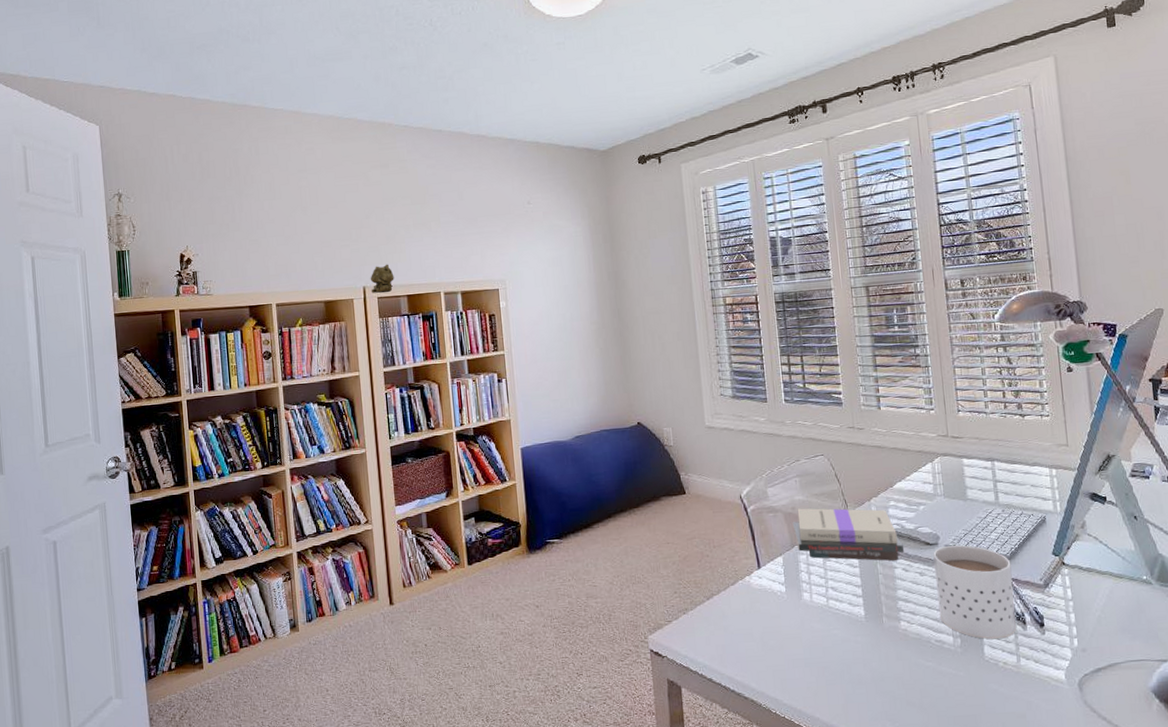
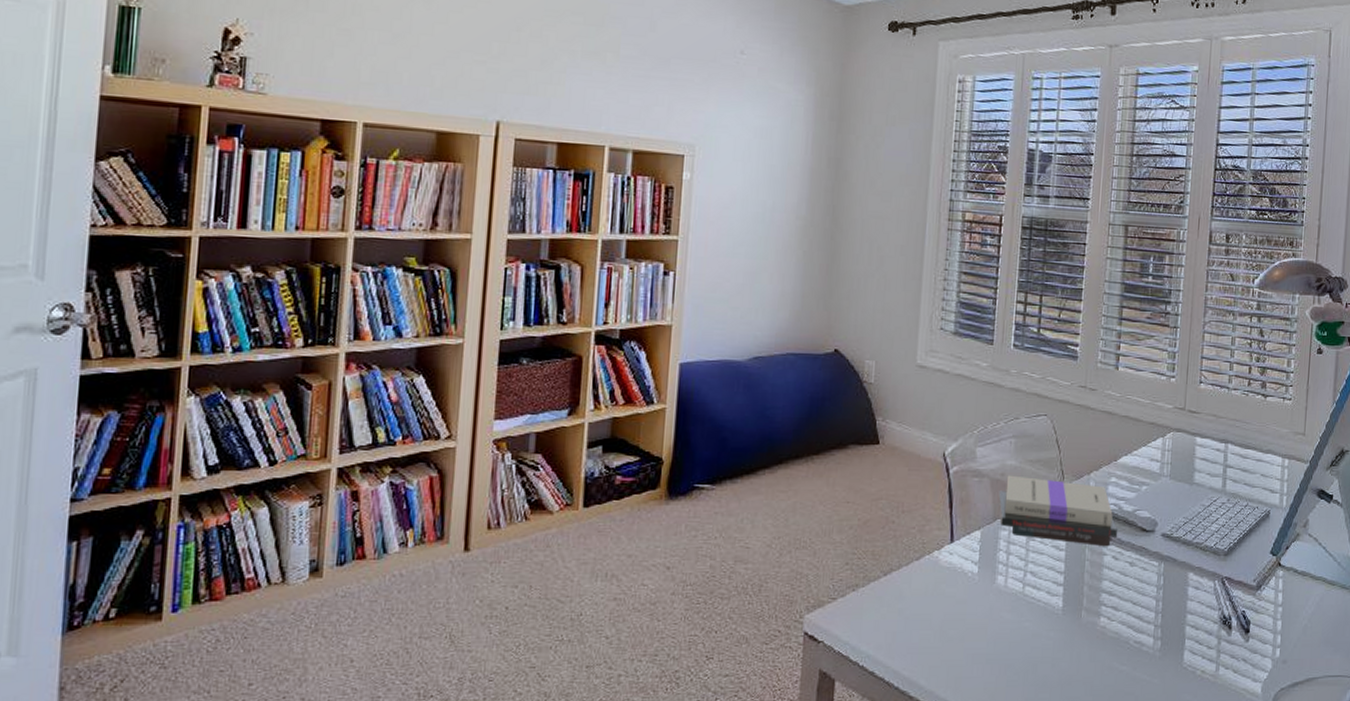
figurine: present [370,264,394,294] -> none [507,96,544,135]
mug: present [933,544,1016,640] -> none [1143,534,1227,644]

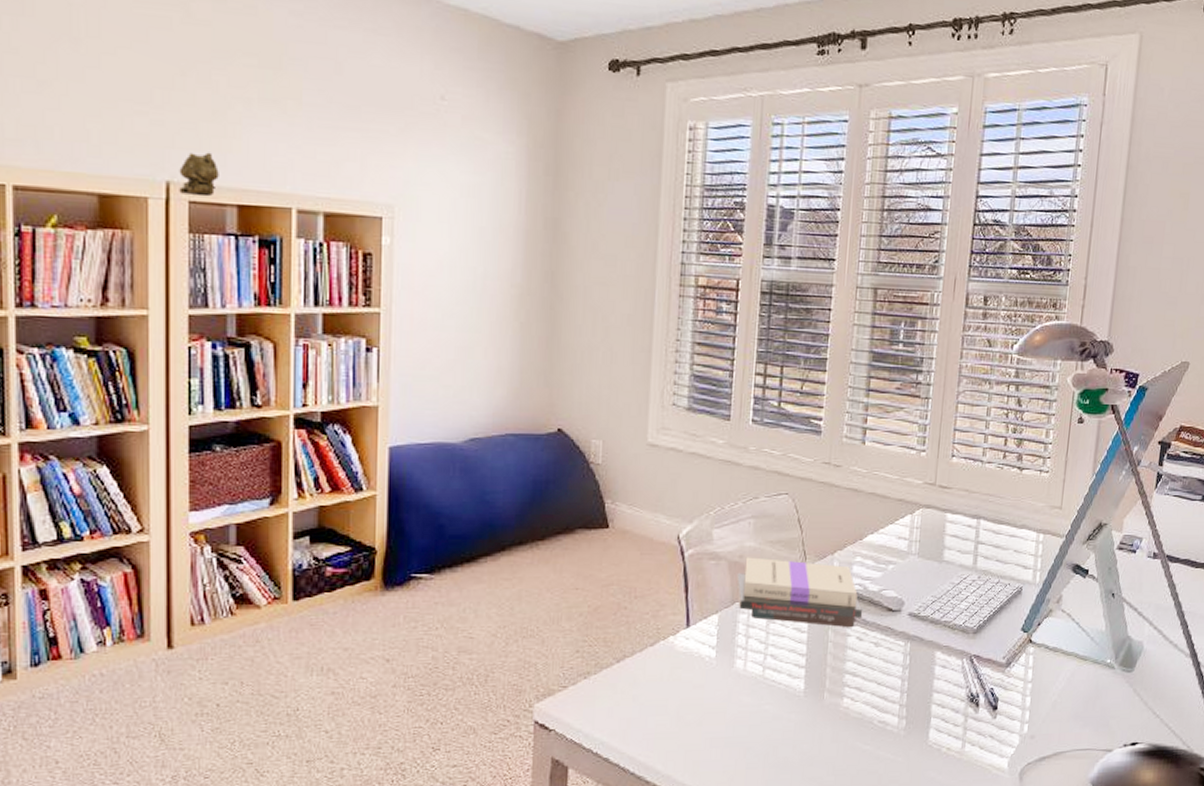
figurine: none [507,96,544,135] -> present [179,152,219,197]

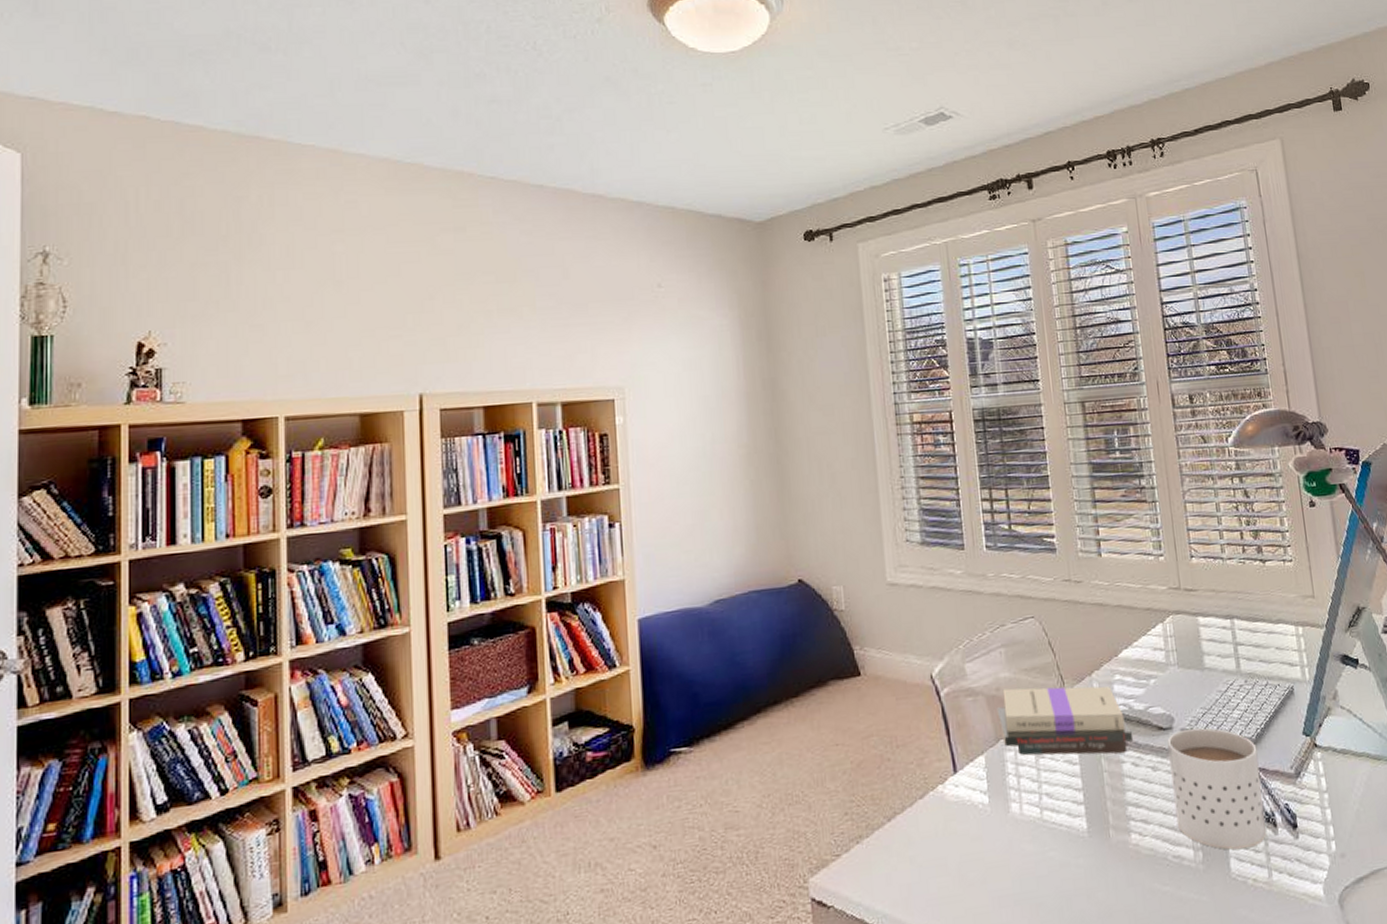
figurine: present [179,152,219,197] -> none [430,363,466,404]
mug: none [888,613,976,722] -> present [1167,727,1266,850]

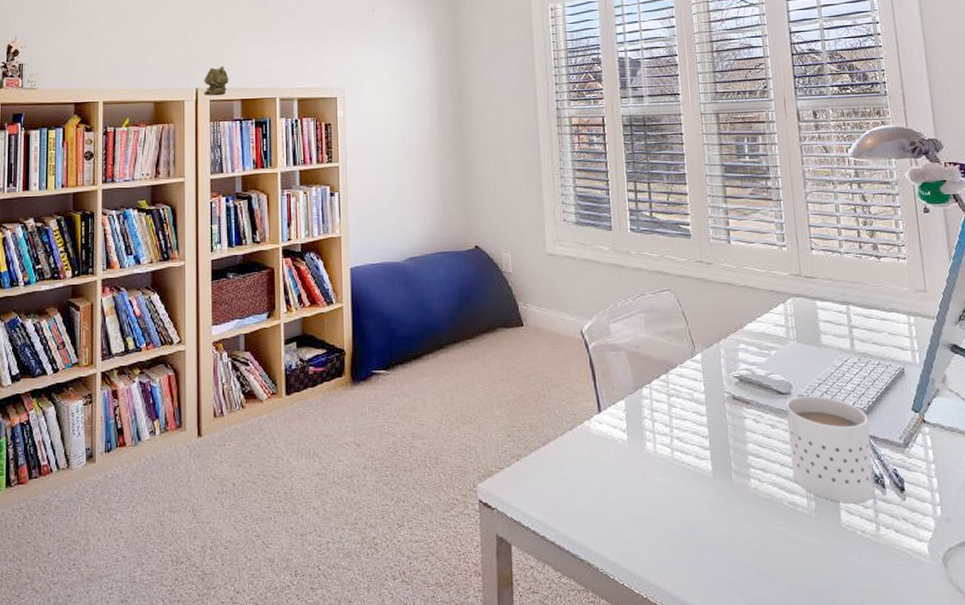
figurine: none [430,363,466,404] -> present [204,66,229,96]
books: present [996,686,1134,756] -> none [636,347,755,411]

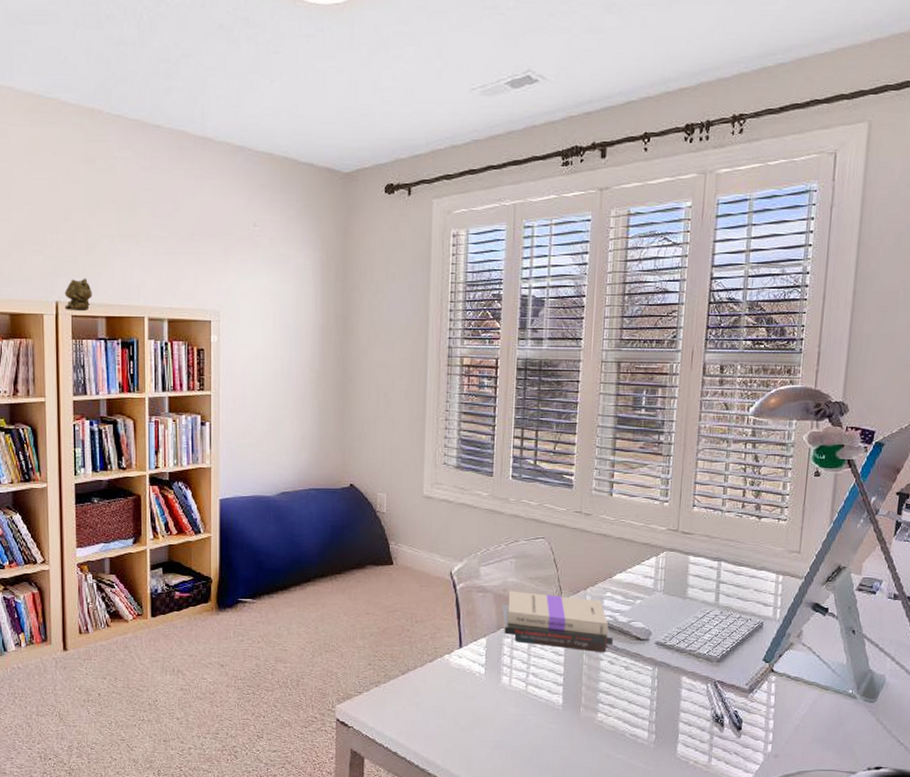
books: none [636,347,755,411] -> present [501,591,614,653]
mug: present [785,395,875,504] -> none [638,642,720,738]

